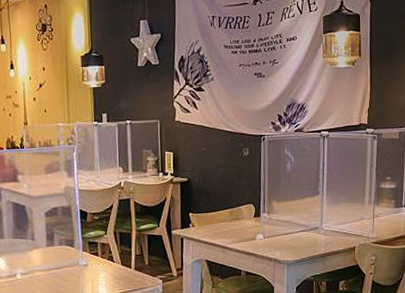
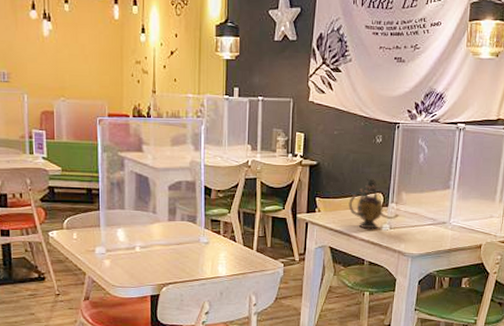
teapot: none [221,189,272,240] -> present [348,177,399,229]

